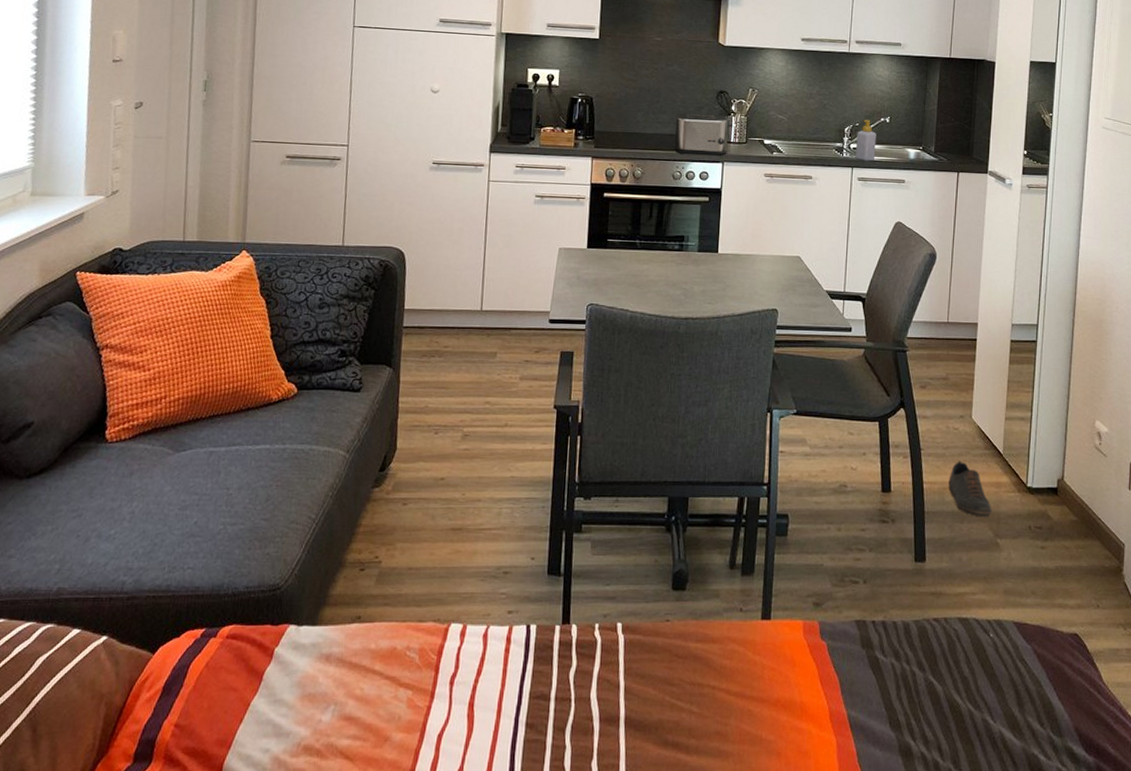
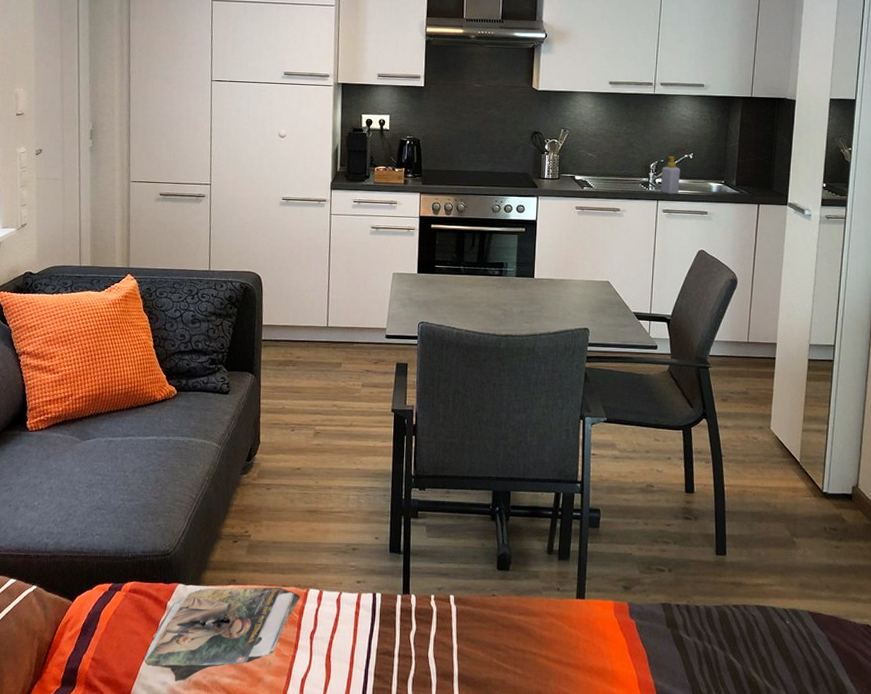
magazine: none [242,623,440,748] -> present [144,587,301,682]
toaster: present [674,112,732,157] -> none [493,152,546,191]
shoe: present [948,461,992,518] -> none [748,467,789,518]

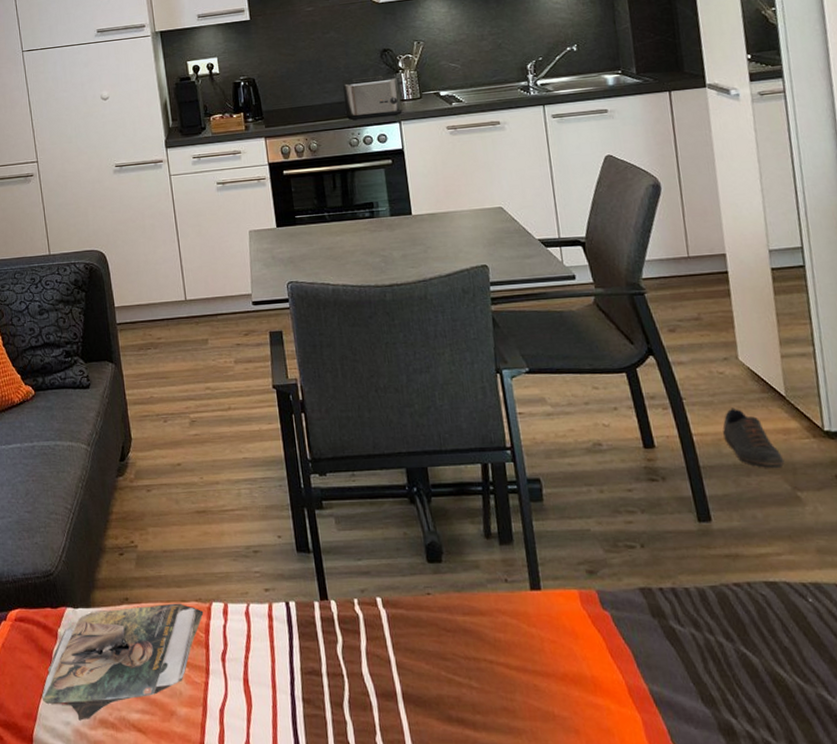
toaster: none [493,152,546,191] -> present [341,73,403,121]
soap bottle: present [660,156,680,196] -> none [542,51,568,98]
shoe: none [748,467,789,518] -> present [722,408,785,469]

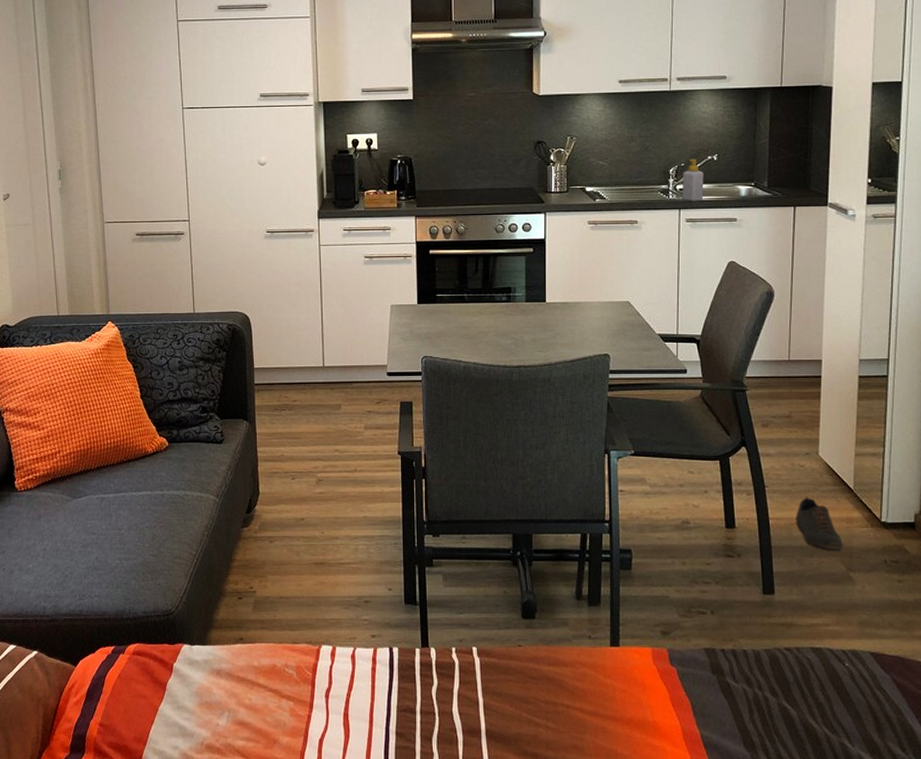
magazine: present [42,603,204,721] -> none [154,644,313,745]
toaster: present [341,73,403,121] -> none [494,165,552,208]
soap bottle: none [542,51,568,98] -> present [682,158,704,203]

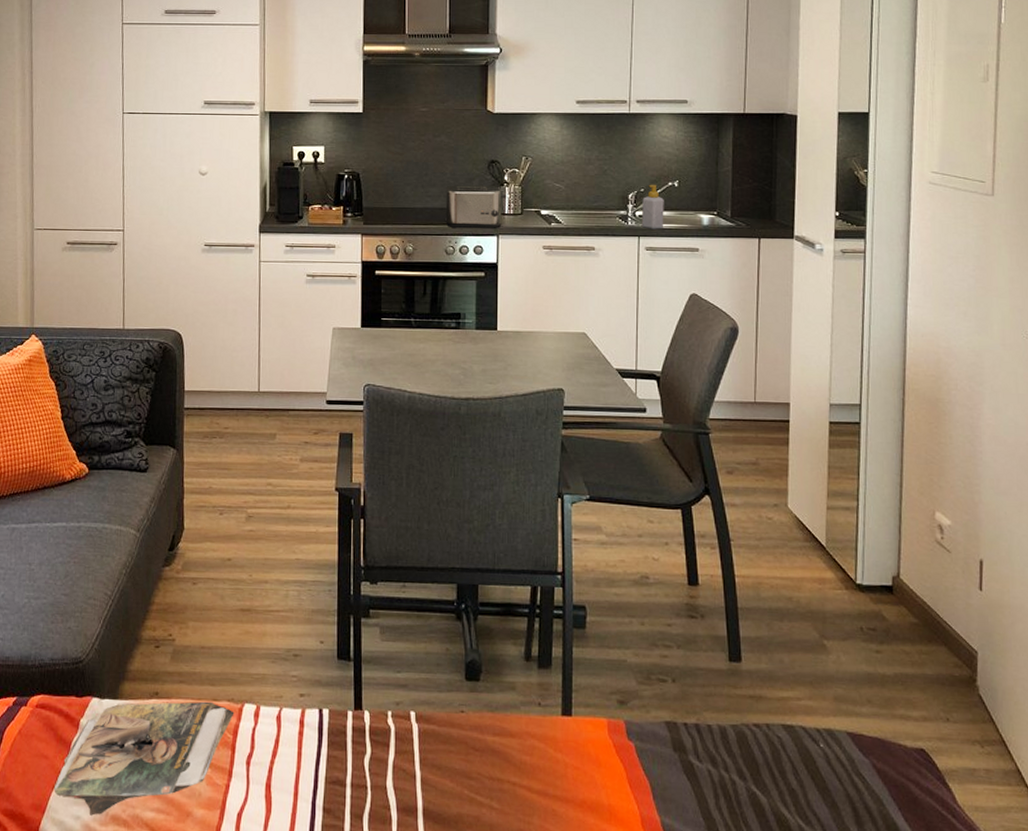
magazine: none [154,644,313,745] -> present [54,701,235,816]
toaster: none [494,165,552,208] -> present [445,185,506,229]
shoe: present [796,497,844,552] -> none [764,553,816,616]

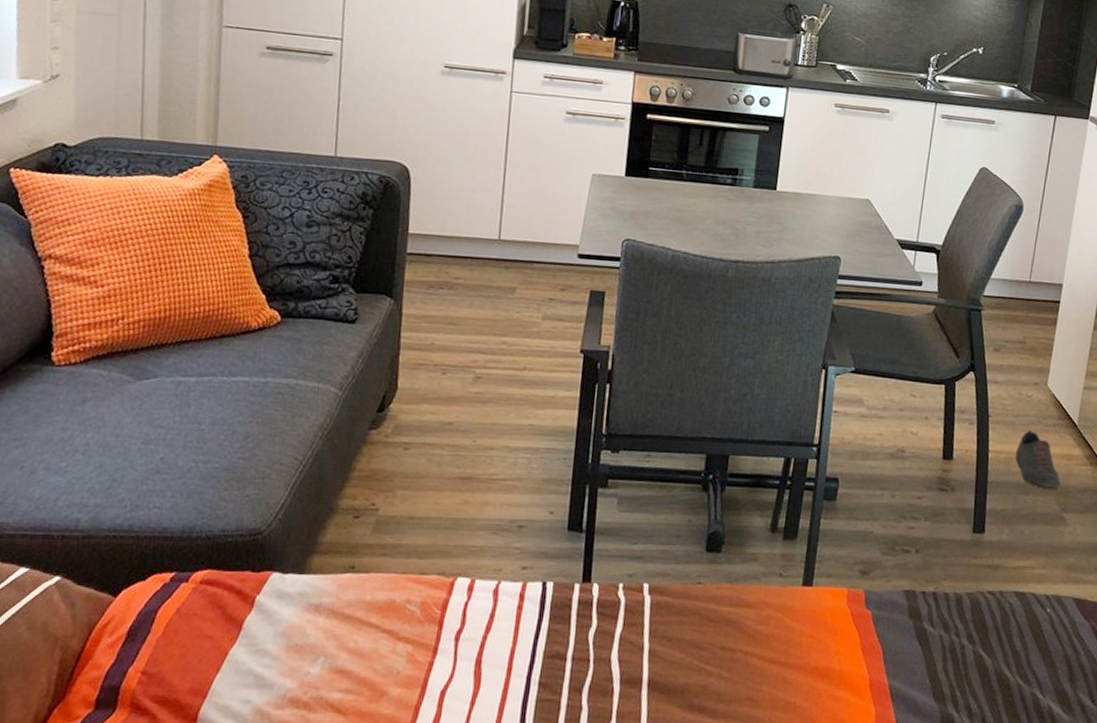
magazine: present [54,701,235,816] -> none [219,575,445,699]
soap bottle: present [641,184,664,231] -> none [940,48,967,98]
shoe: none [764,553,816,616] -> present [1015,430,1061,491]

